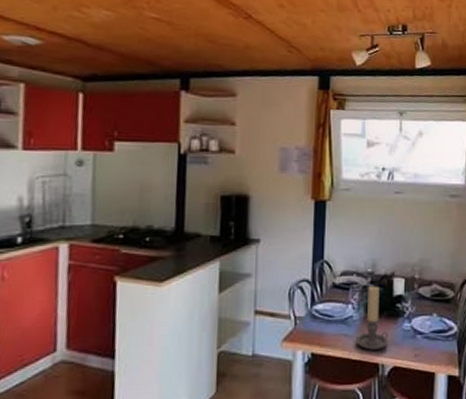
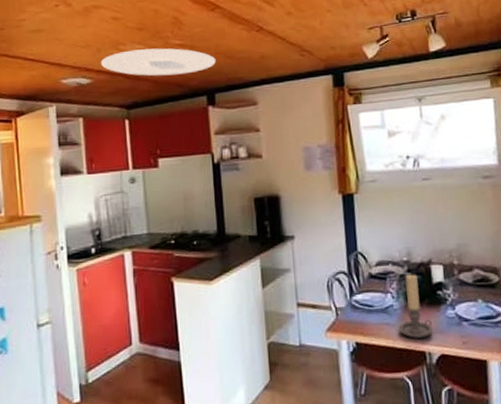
ceiling light: none [55,14,195,52] -> present [100,48,216,76]

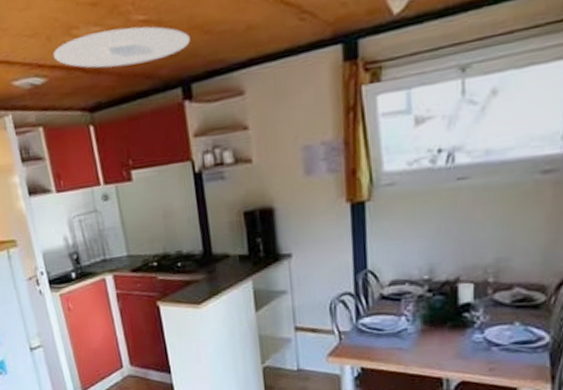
candle holder: present [398,274,433,338] -> none [412,294,453,364]

